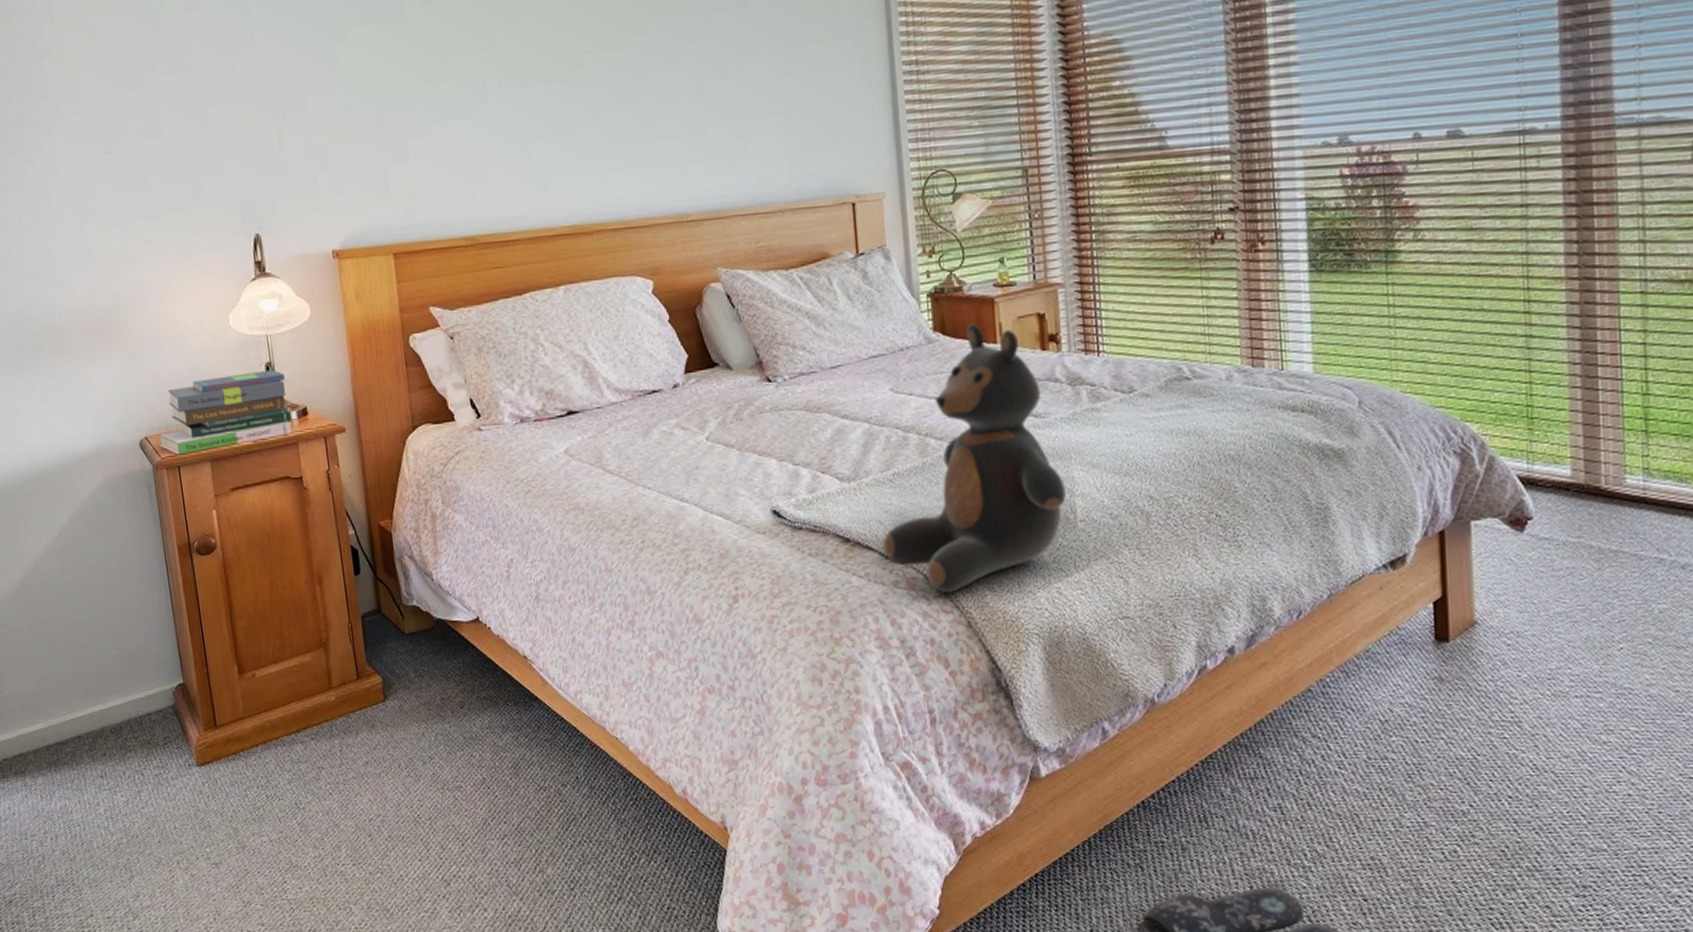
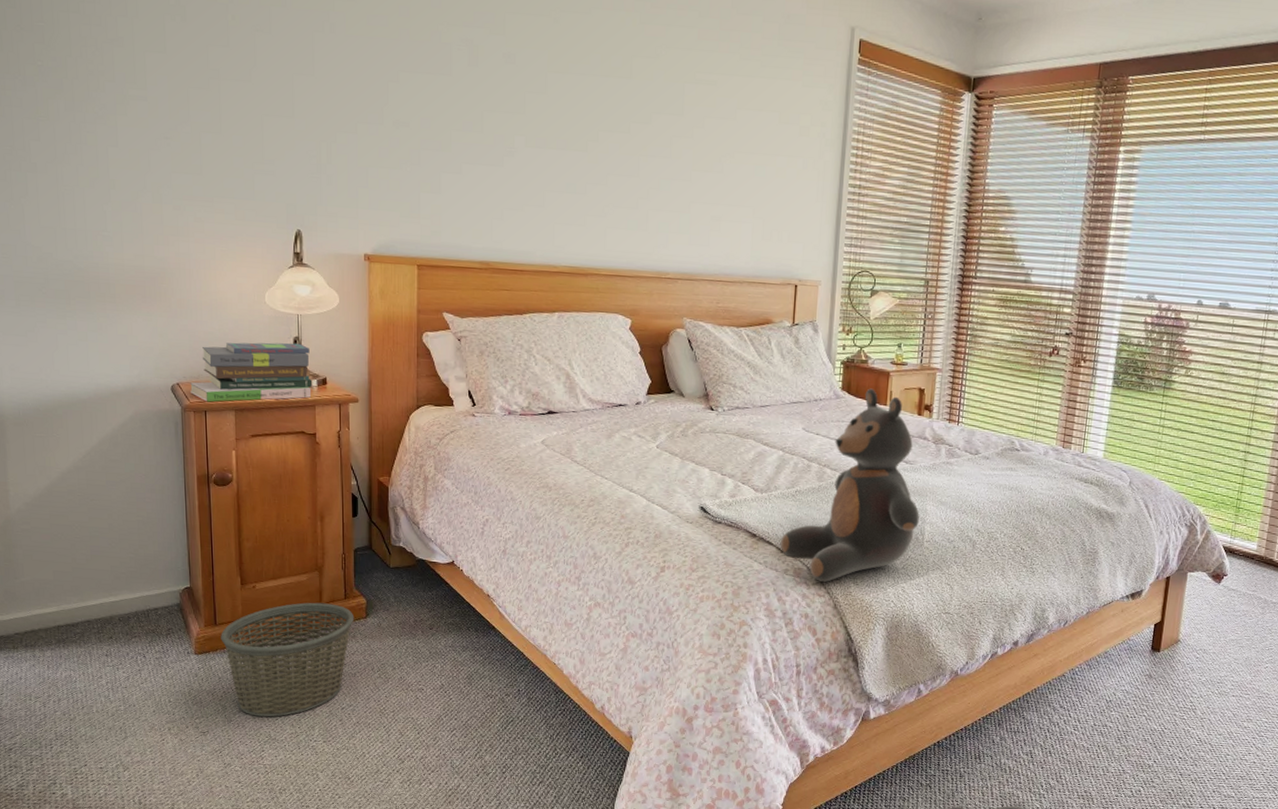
basket: none [222,687,372,838] -> present [220,602,355,717]

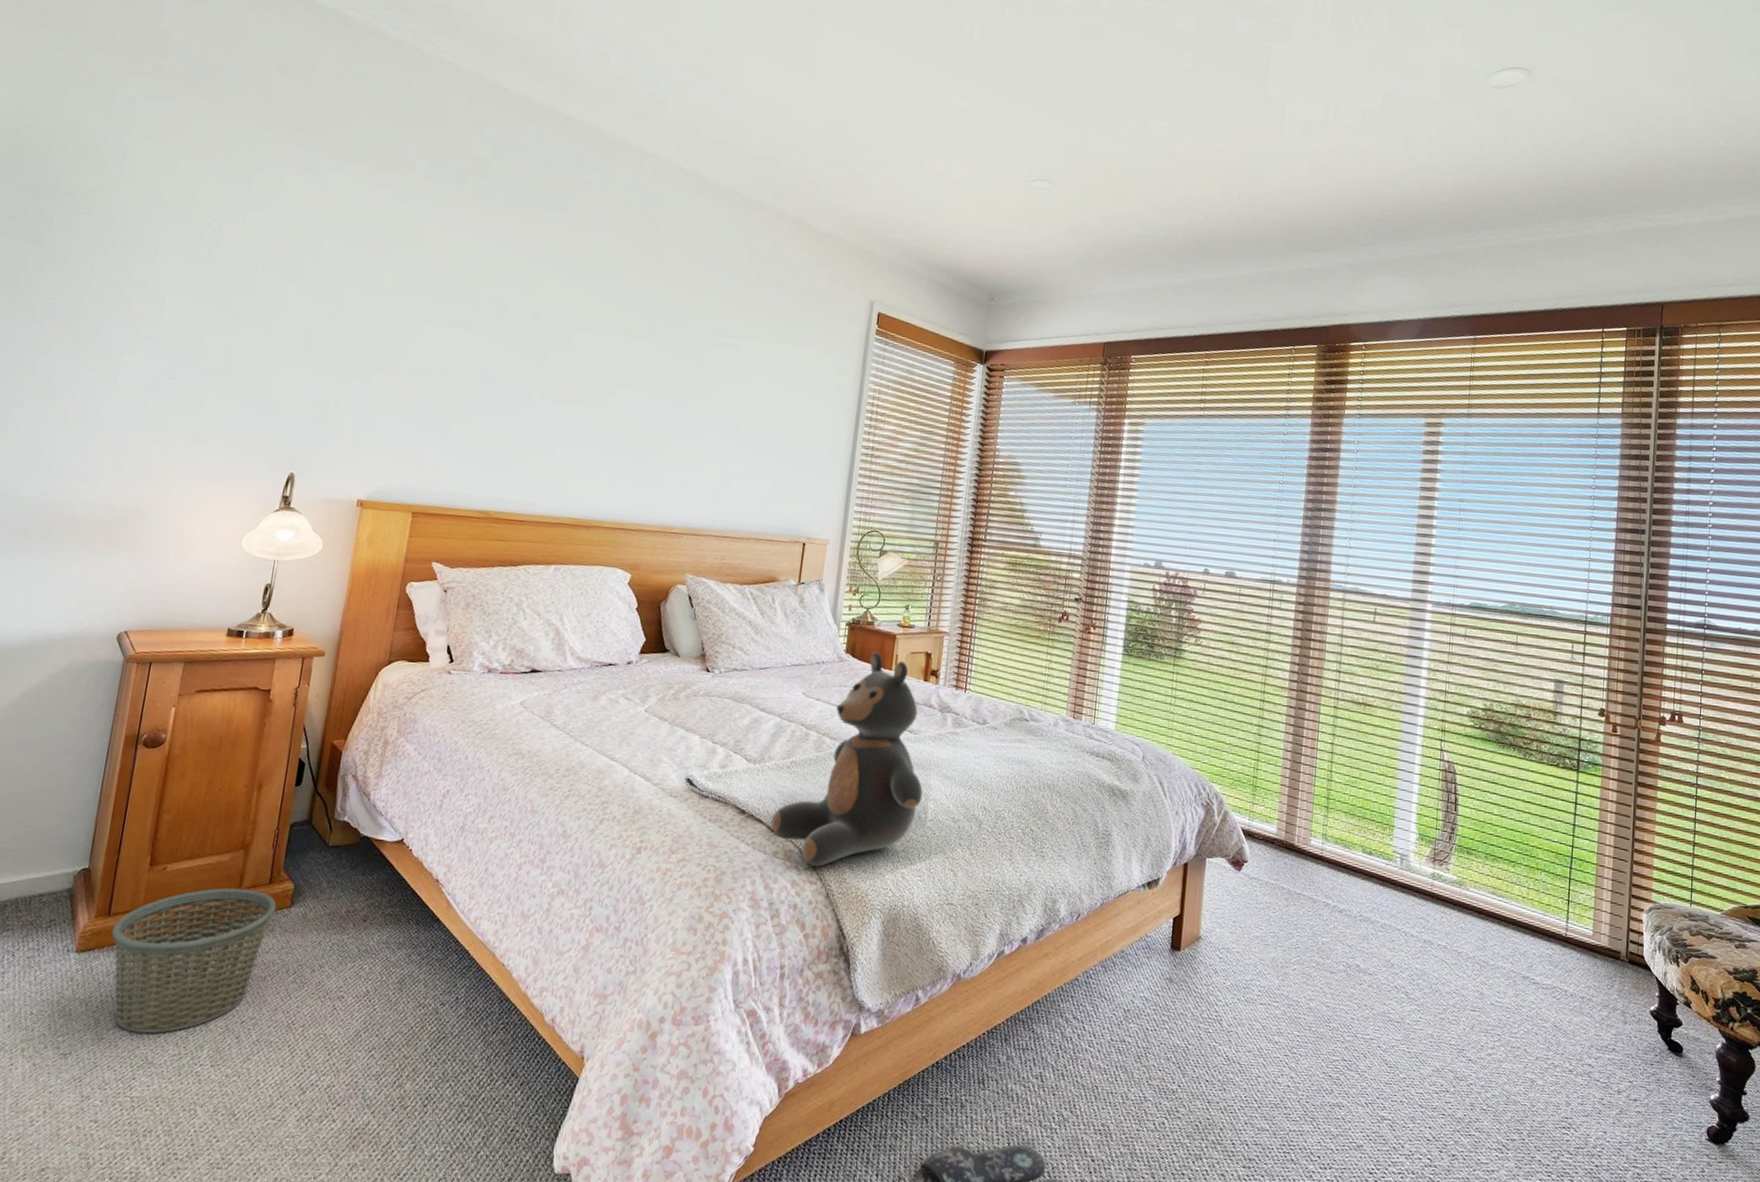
books: present [190,342,313,403] -> none [138,588,281,654]

